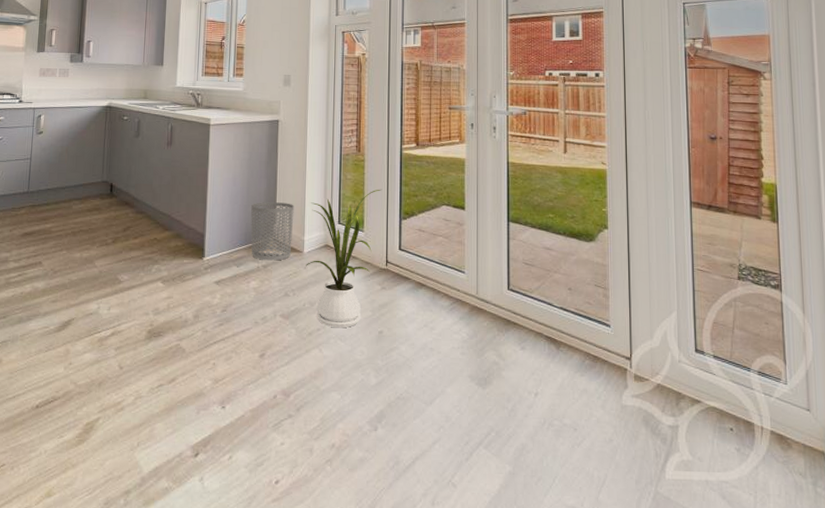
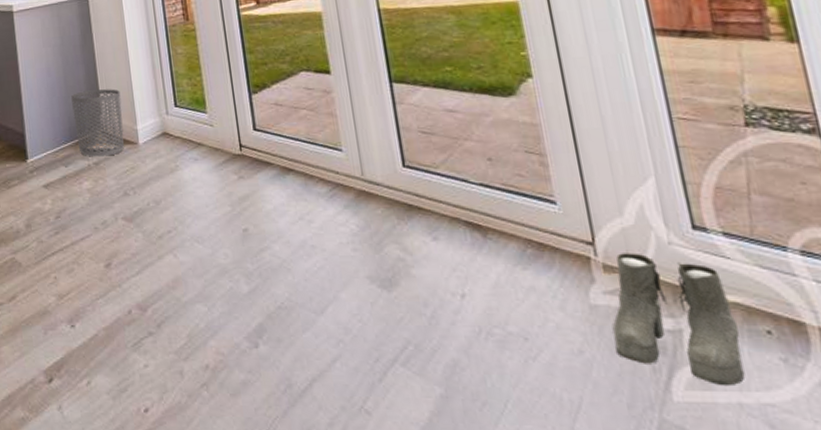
house plant: present [305,189,382,328] -> none [139,60,222,229]
boots: none [634,367,714,468] -> present [612,253,745,387]

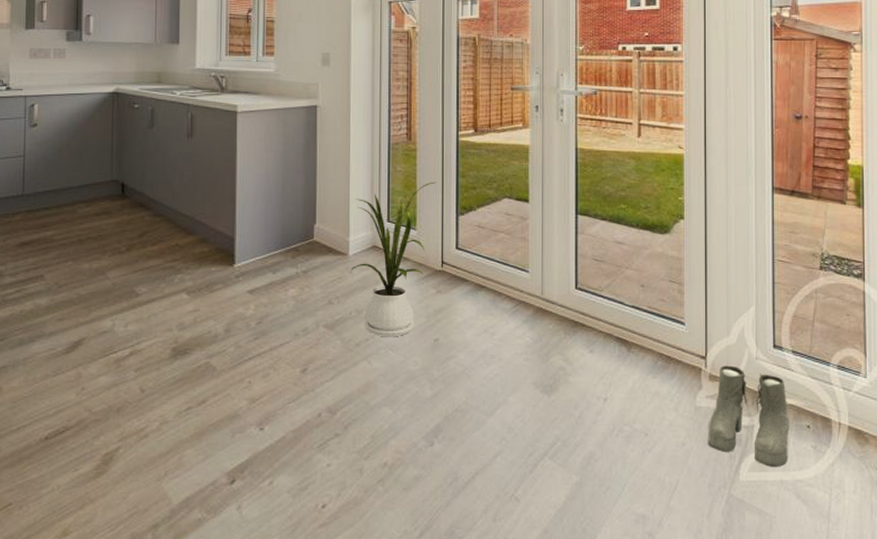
waste bin: present [71,89,124,157] -> none [287,199,337,265]
house plant: none [139,60,222,229] -> present [350,181,436,337]

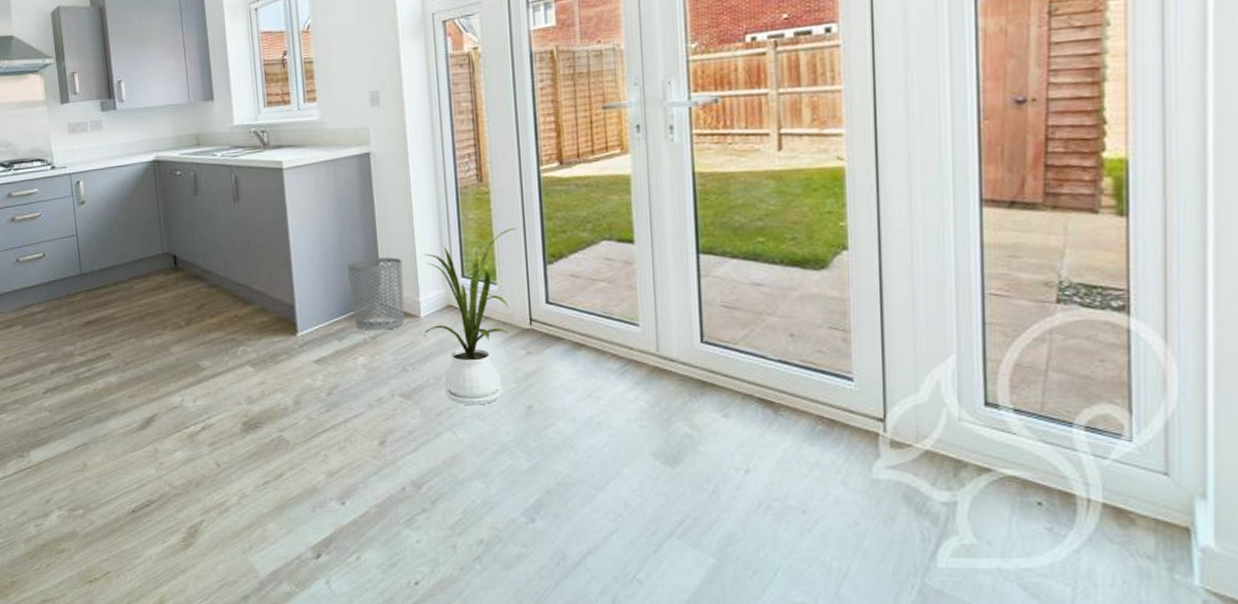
waste bin: none [287,199,337,265] -> present [347,257,405,331]
boots: present [708,365,790,468] -> none [890,429,1012,554]

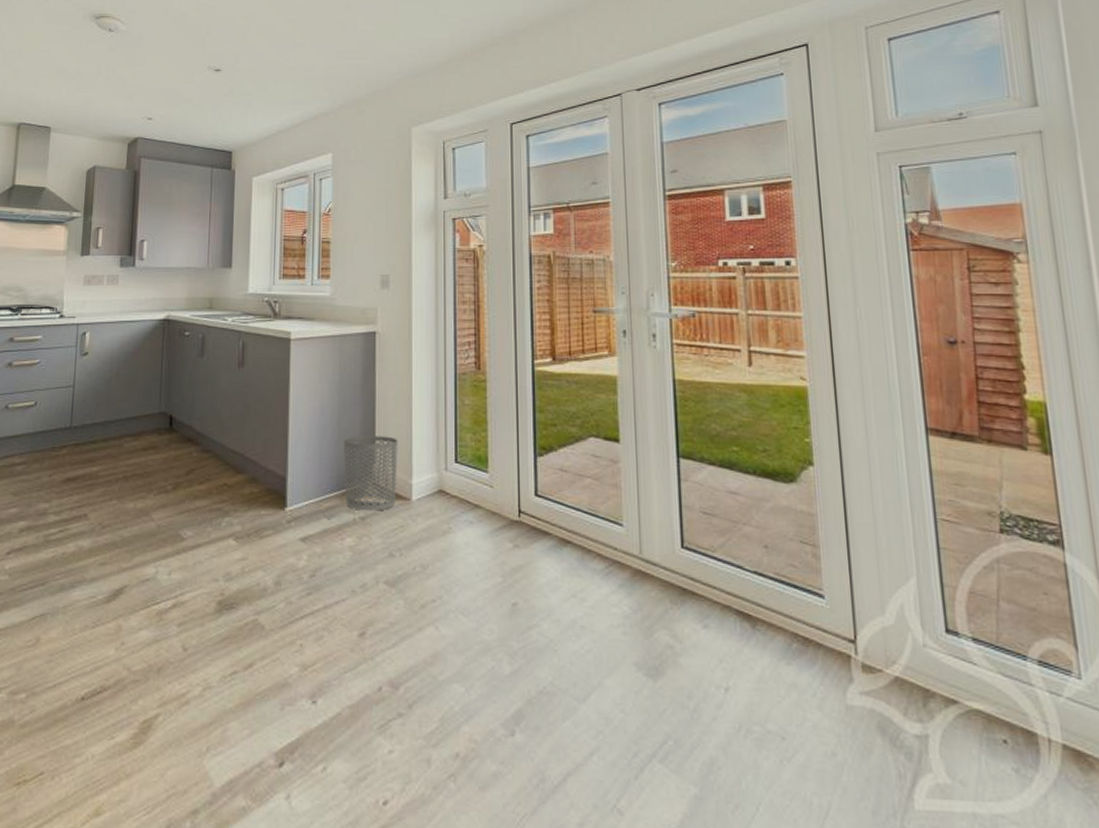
house plant: present [423,227,516,406] -> none [414,417,510,599]

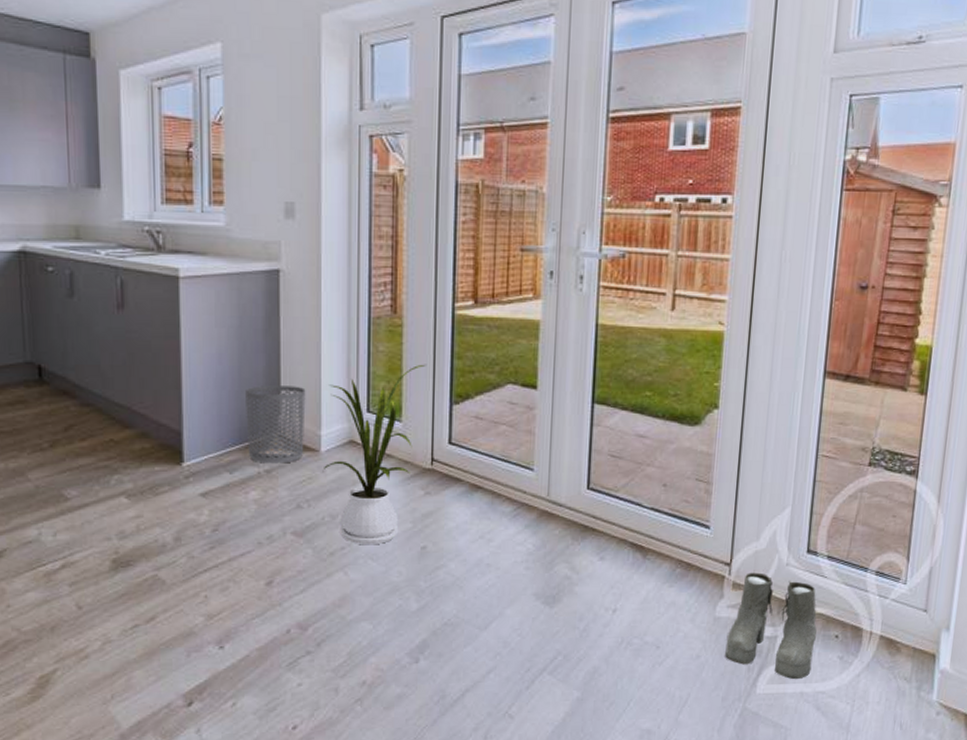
house plant: none [414,417,510,599] -> present [322,364,426,545]
boots: none [865,653,981,796] -> present [725,572,818,680]

